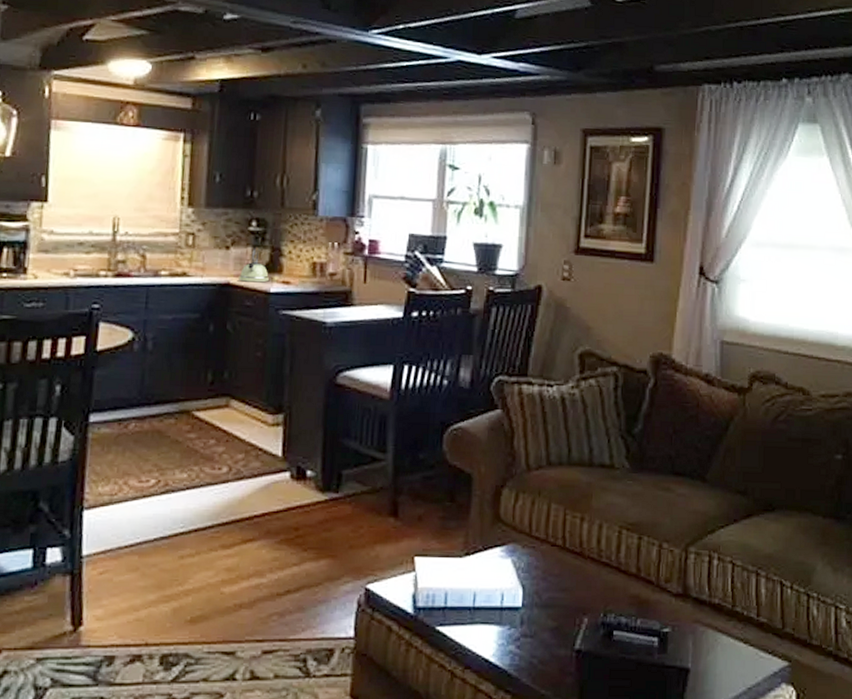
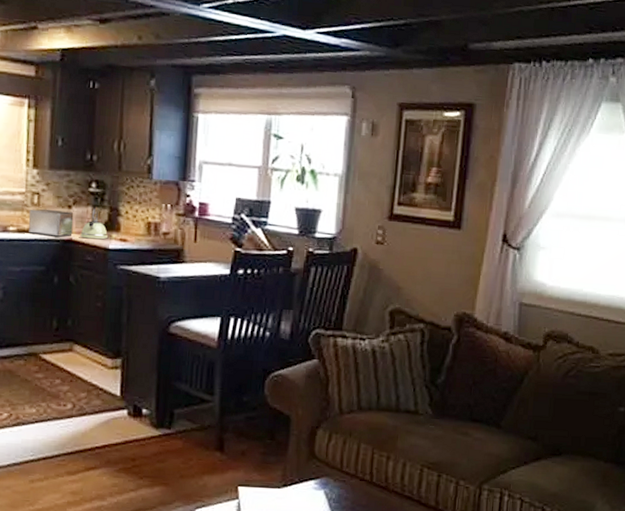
toaster: none [181,250,232,282] -> present [28,208,74,238]

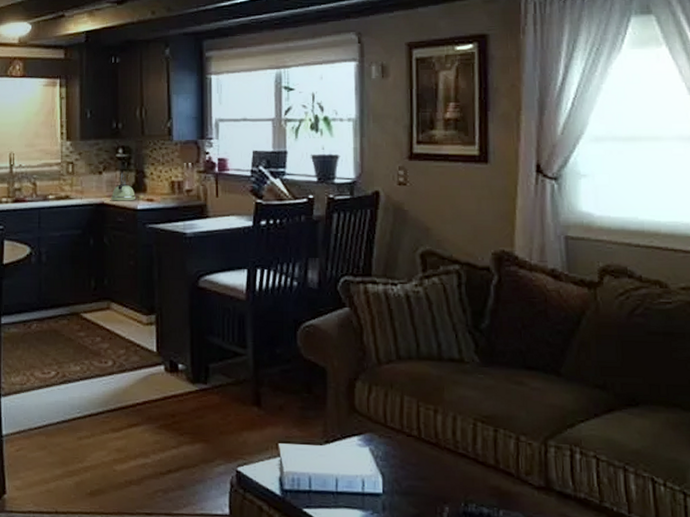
toaster: present [28,208,74,238] -> none [65,176,104,202]

